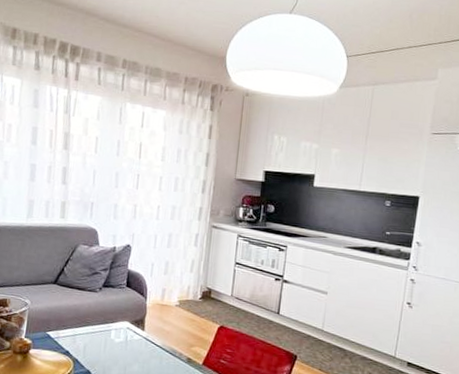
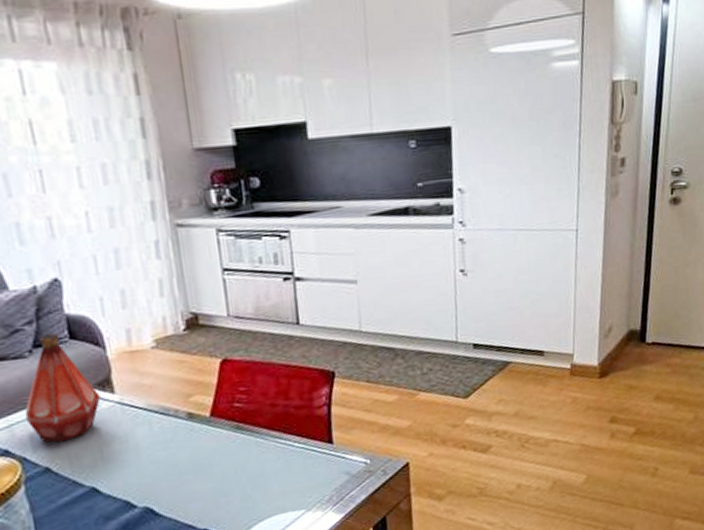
bottle: none [85,279,135,356] -> present [24,333,101,443]

